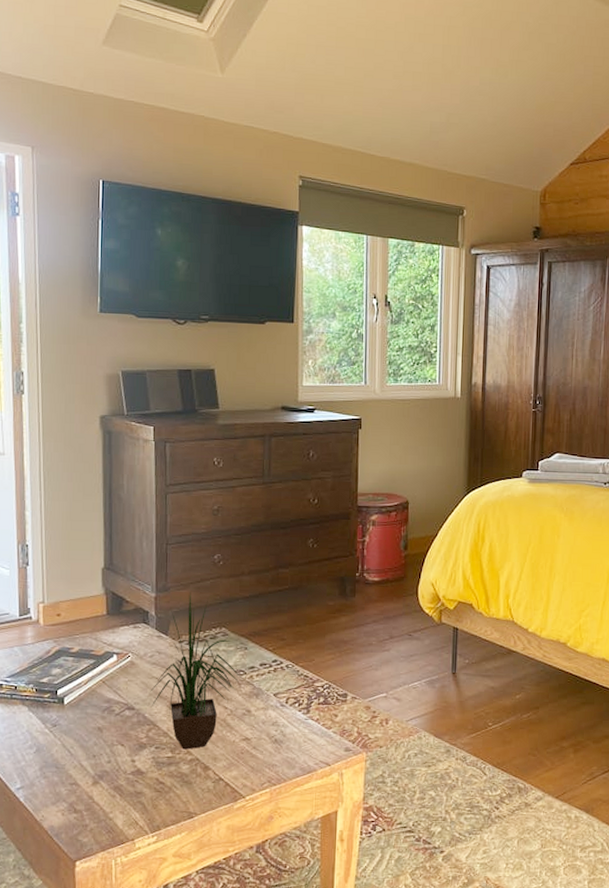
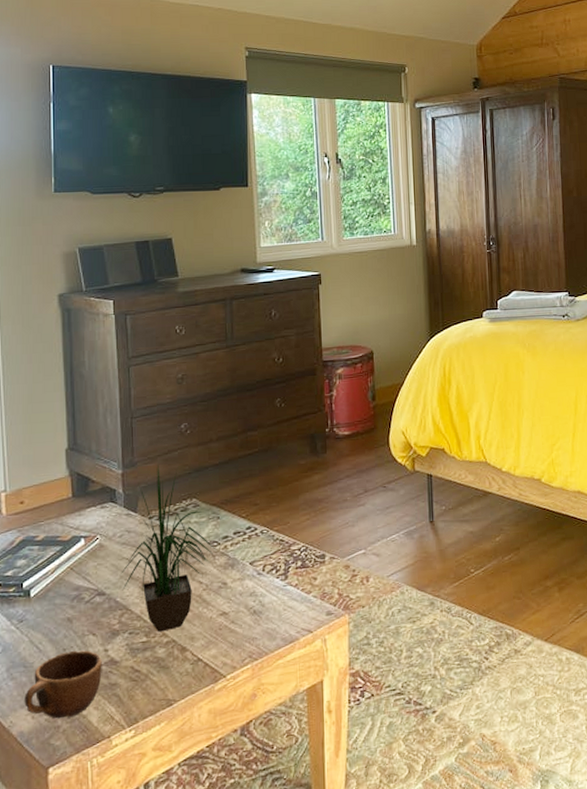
mug: none [56,757,129,818] -> present [24,650,102,719]

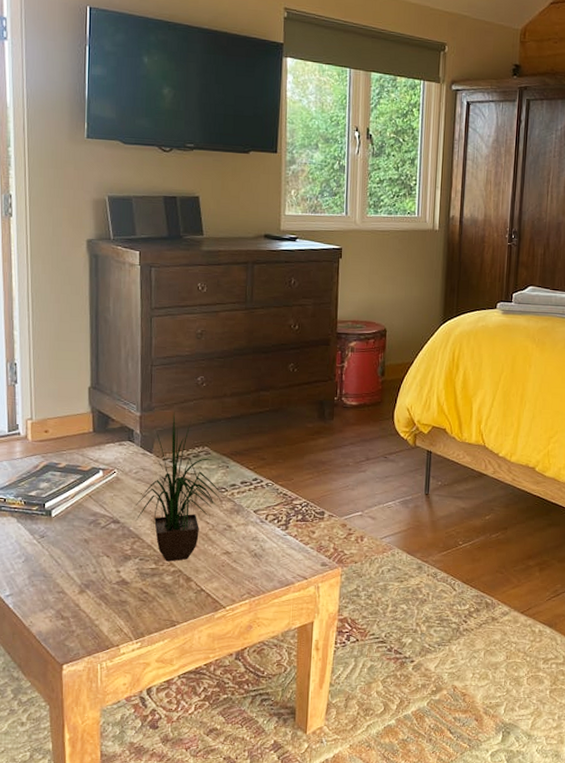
mug: present [24,650,102,719] -> none [43,568,114,625]

